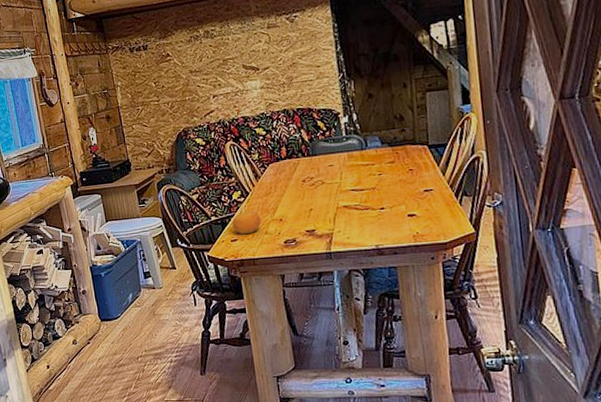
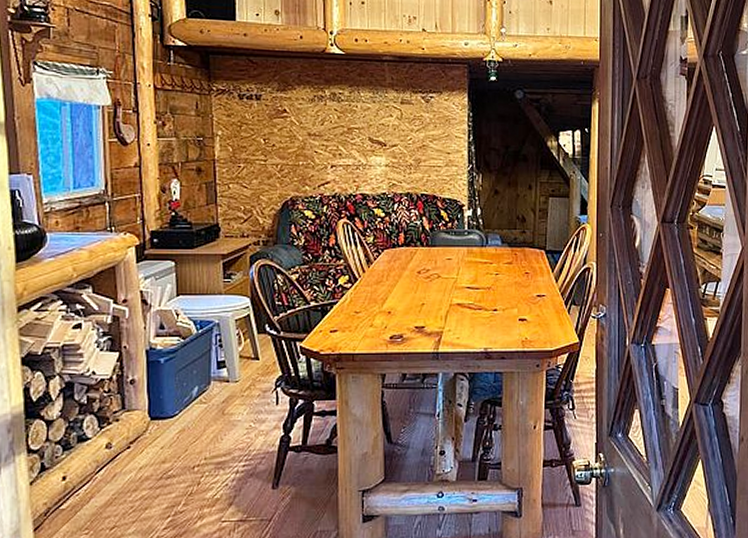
fruit: present [232,210,261,234] -> none [333,298,367,324]

